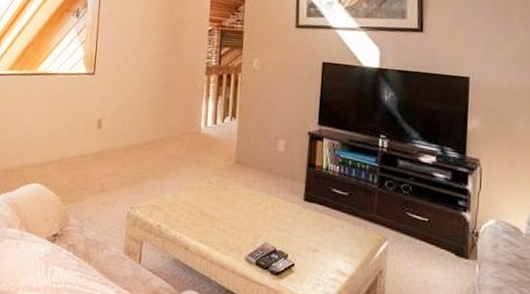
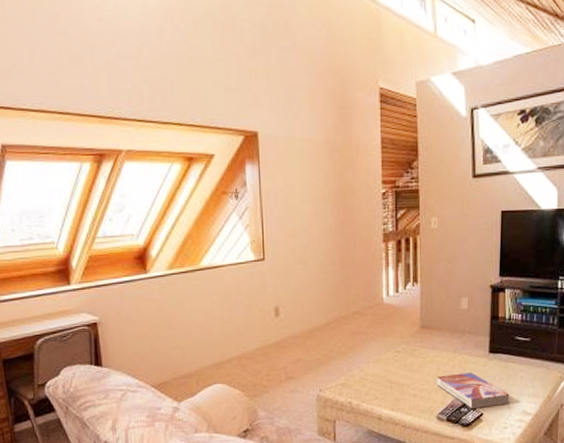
textbook: none [248,215,324,259] -> present [437,372,510,408]

